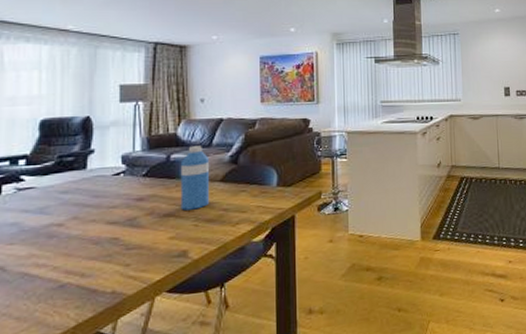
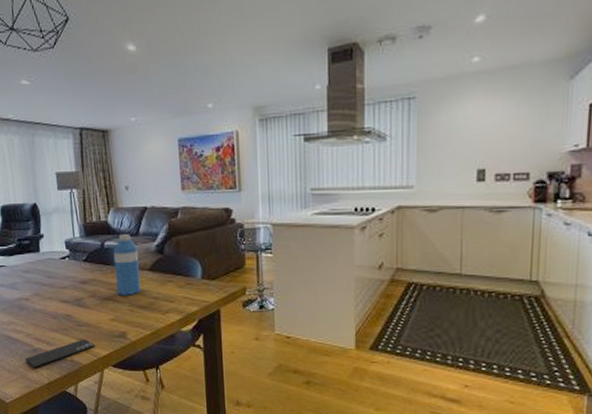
smartphone: none [46,264,146,310] -> present [25,339,95,369]

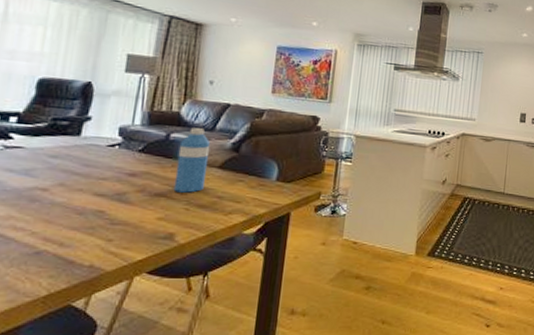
smartphone: present [25,339,95,369] -> none [19,240,129,277]

